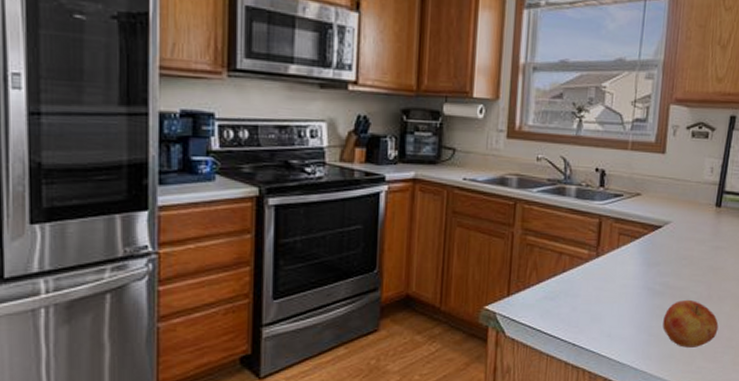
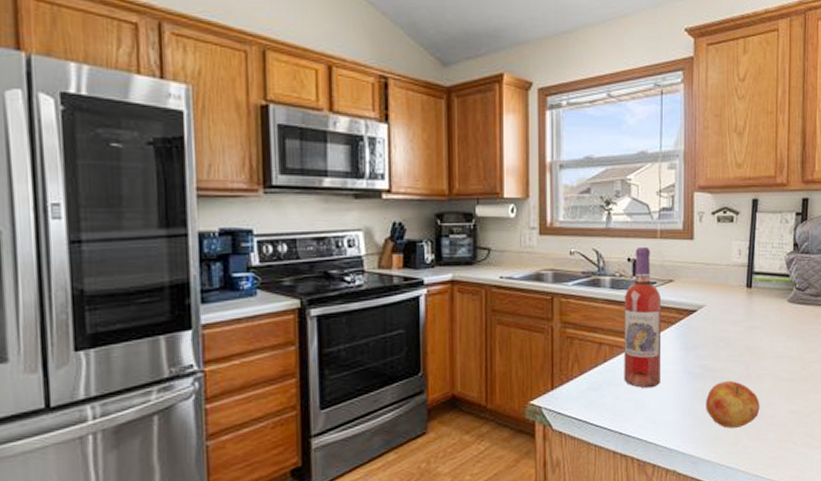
wine bottle: none [581,157,626,302] -> present [624,246,662,389]

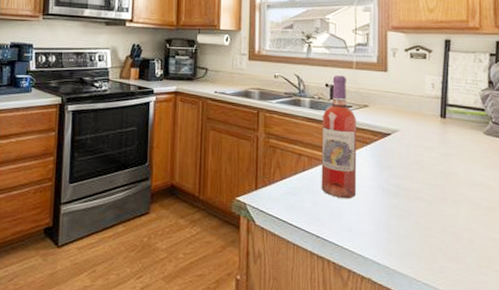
apple: present [706,380,760,429] -> none [401,201,457,247]

